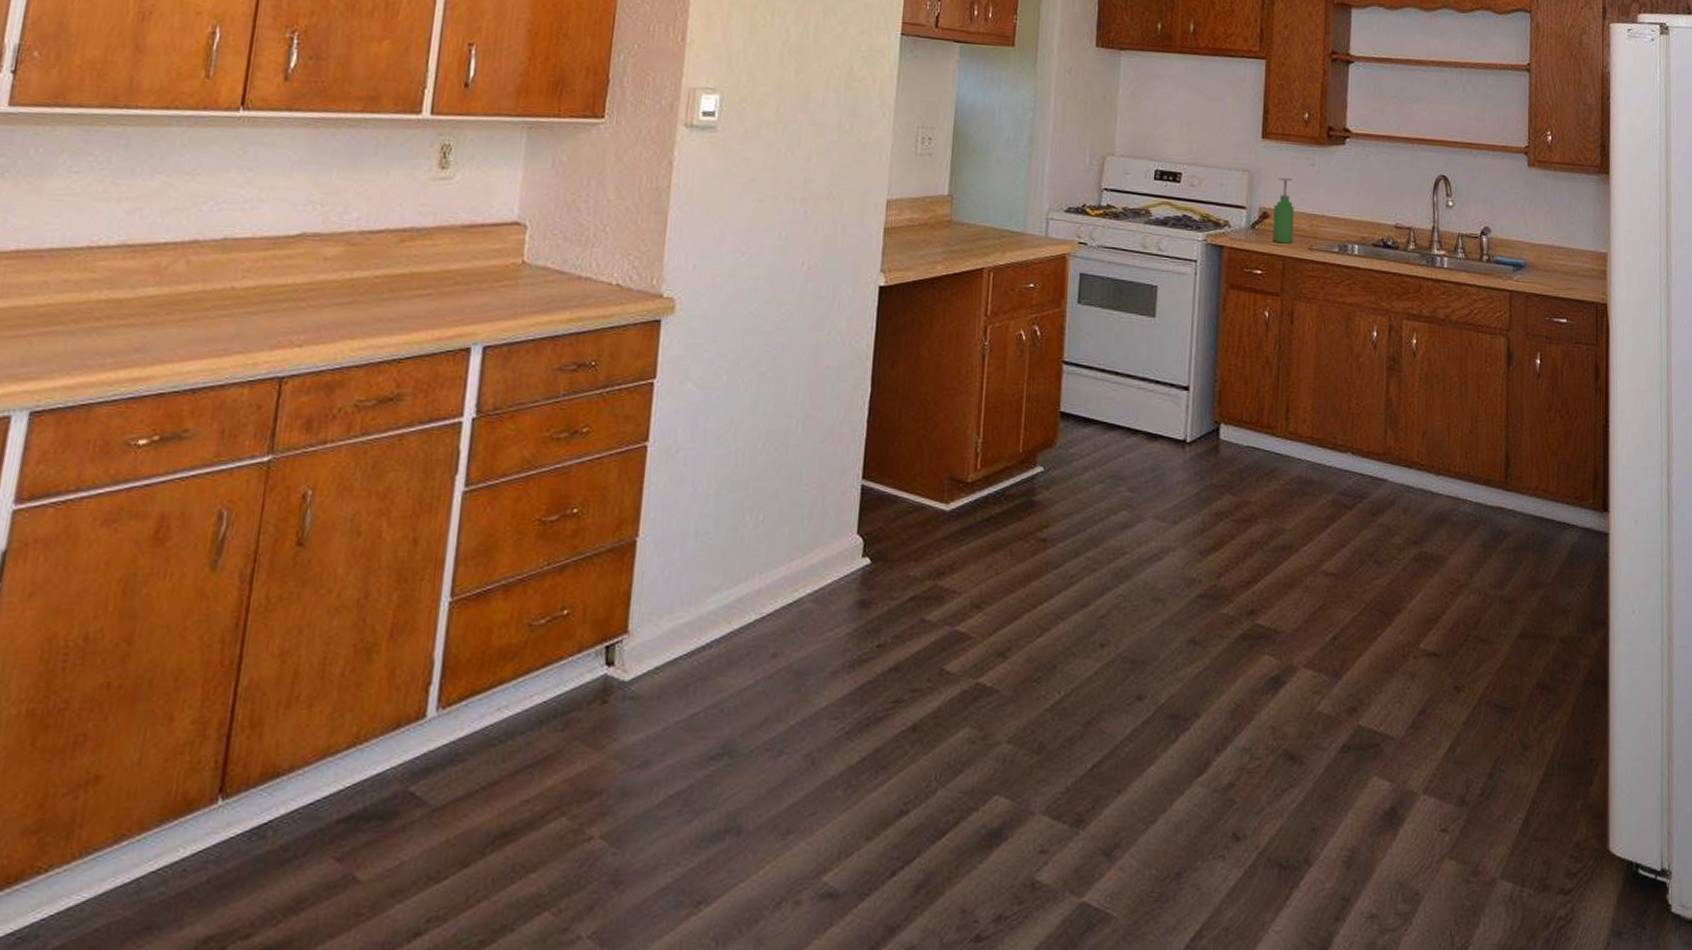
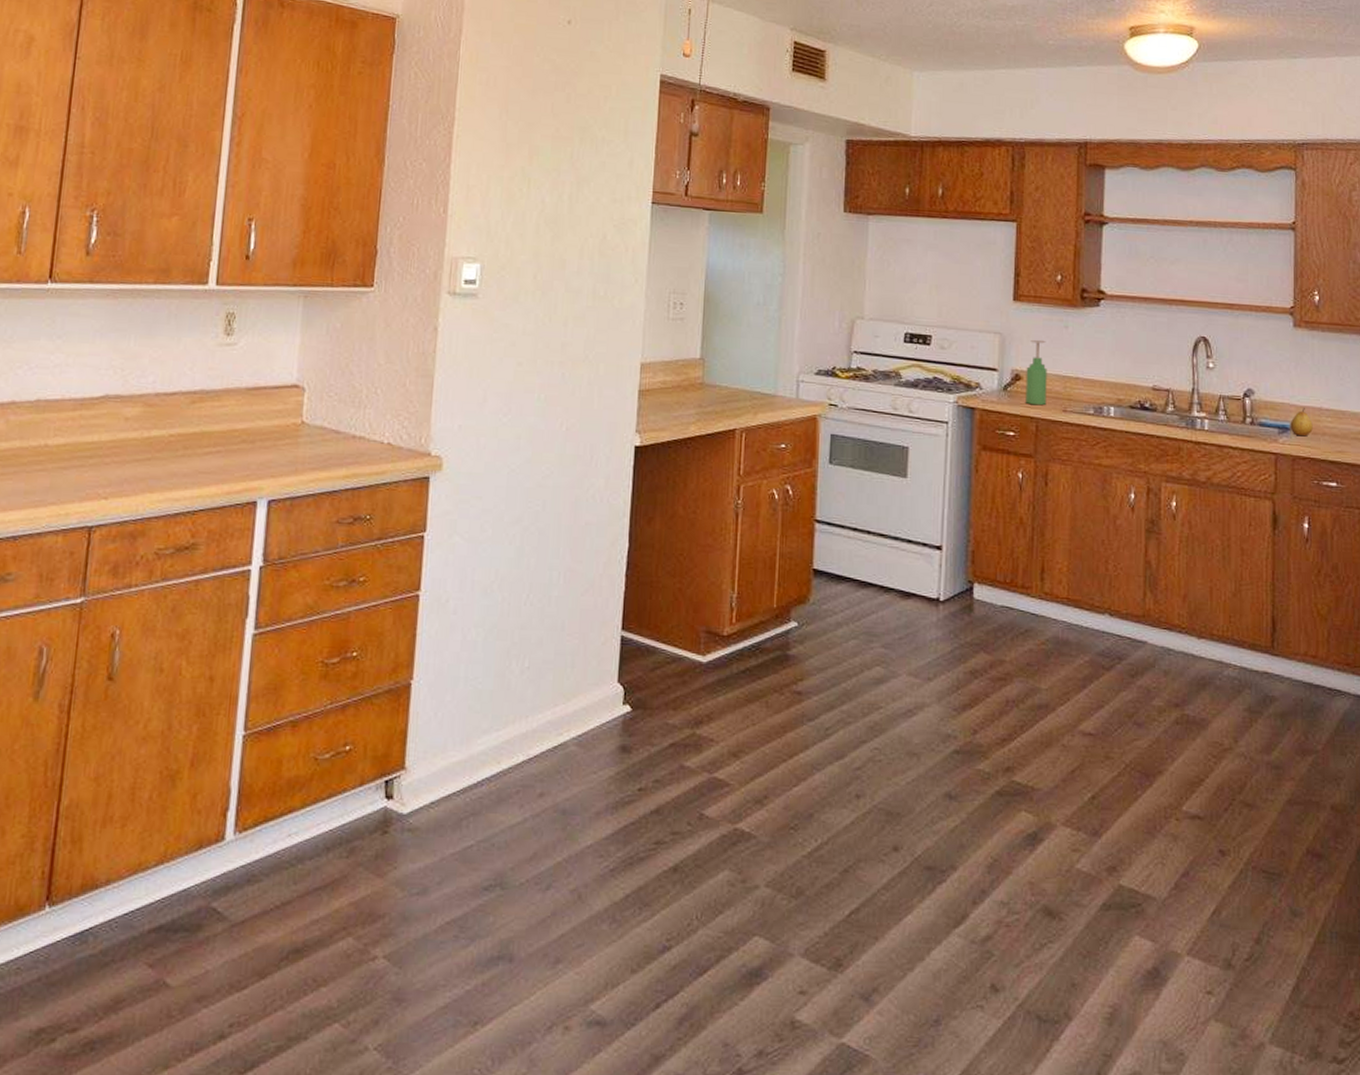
fruit: none [1524,244,1545,274] -> present [1290,407,1313,437]

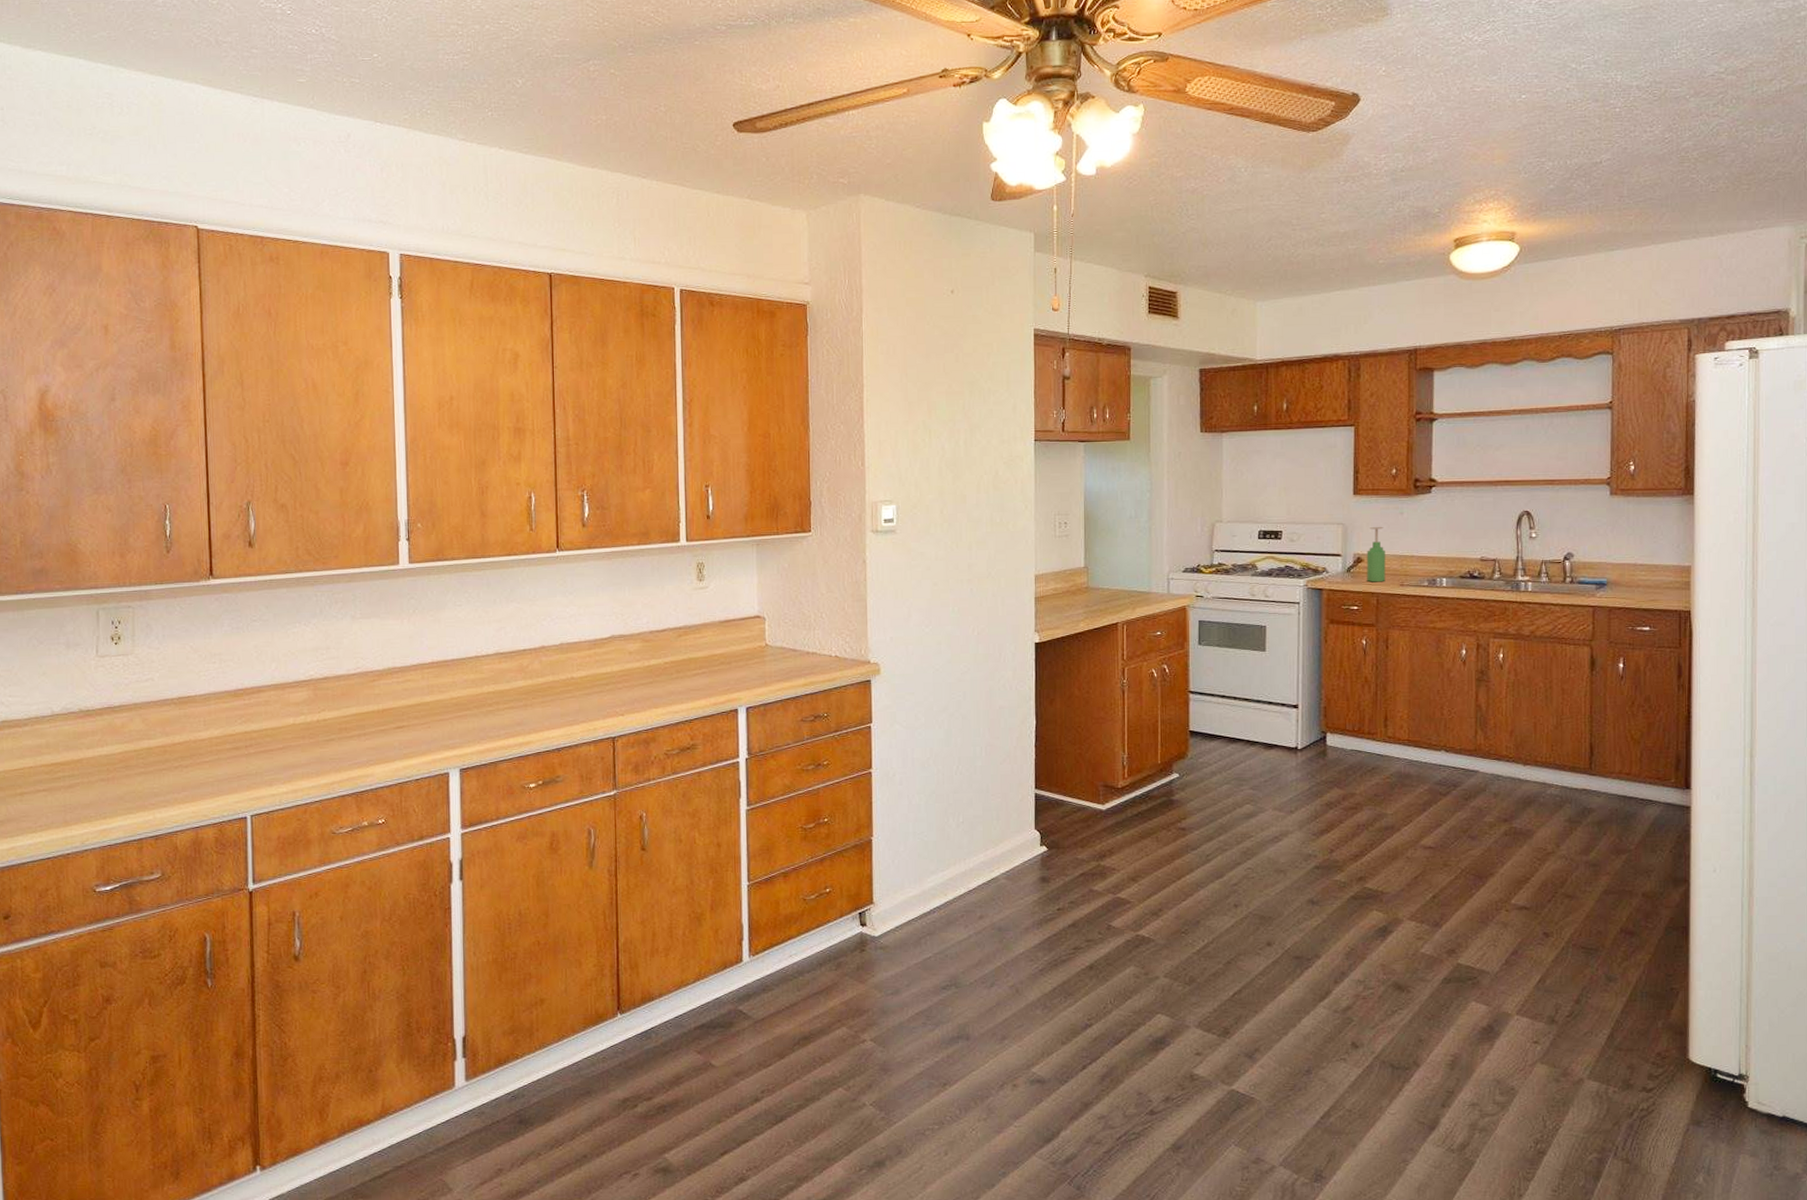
fruit: present [1290,407,1313,437] -> none [1607,564,1628,590]

